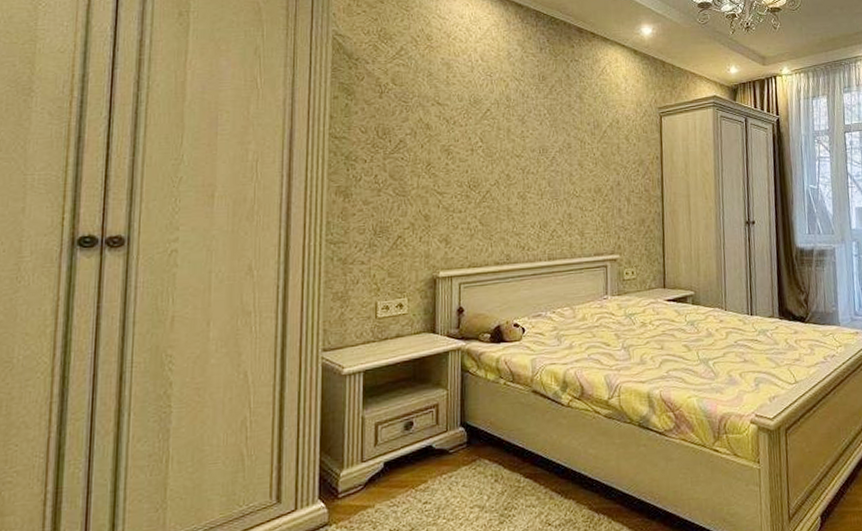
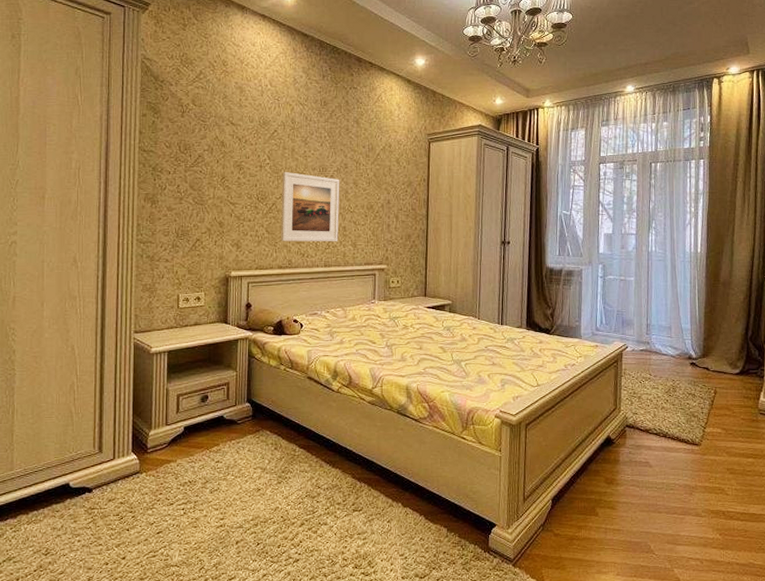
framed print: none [496,154,564,234] -> present [281,171,340,242]

